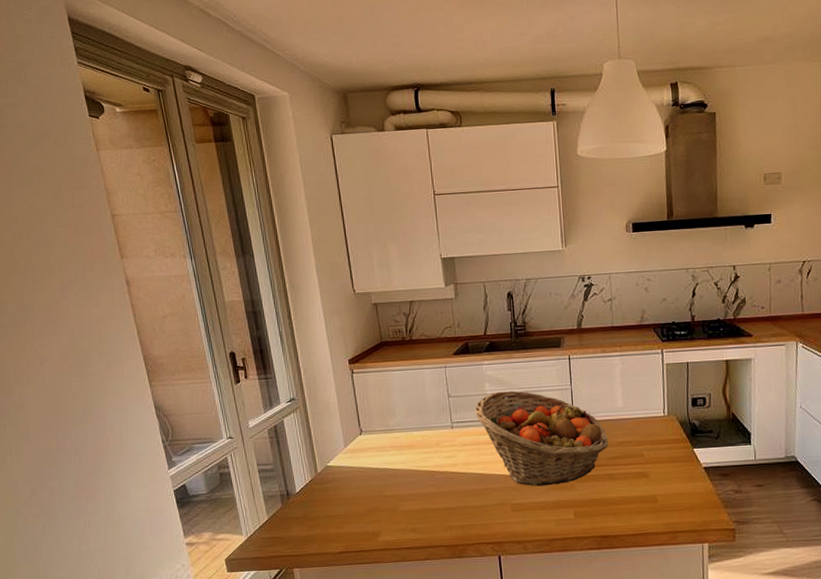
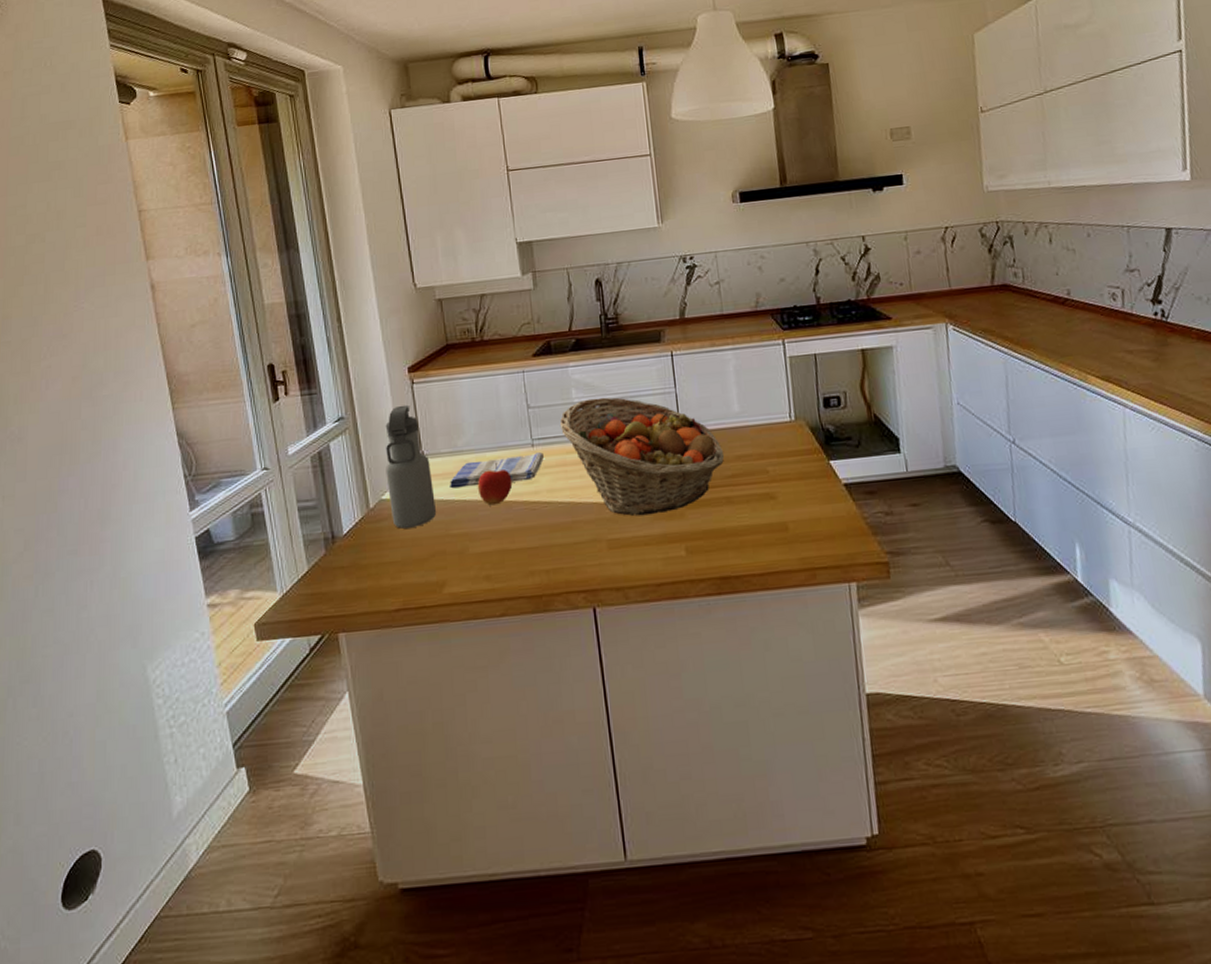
water bottle: none [330,390,373,490] -> present [385,404,437,529]
dish towel: none [383,433,461,459] -> present [450,452,544,489]
apple: none [407,439,435,474] -> present [478,462,513,506]

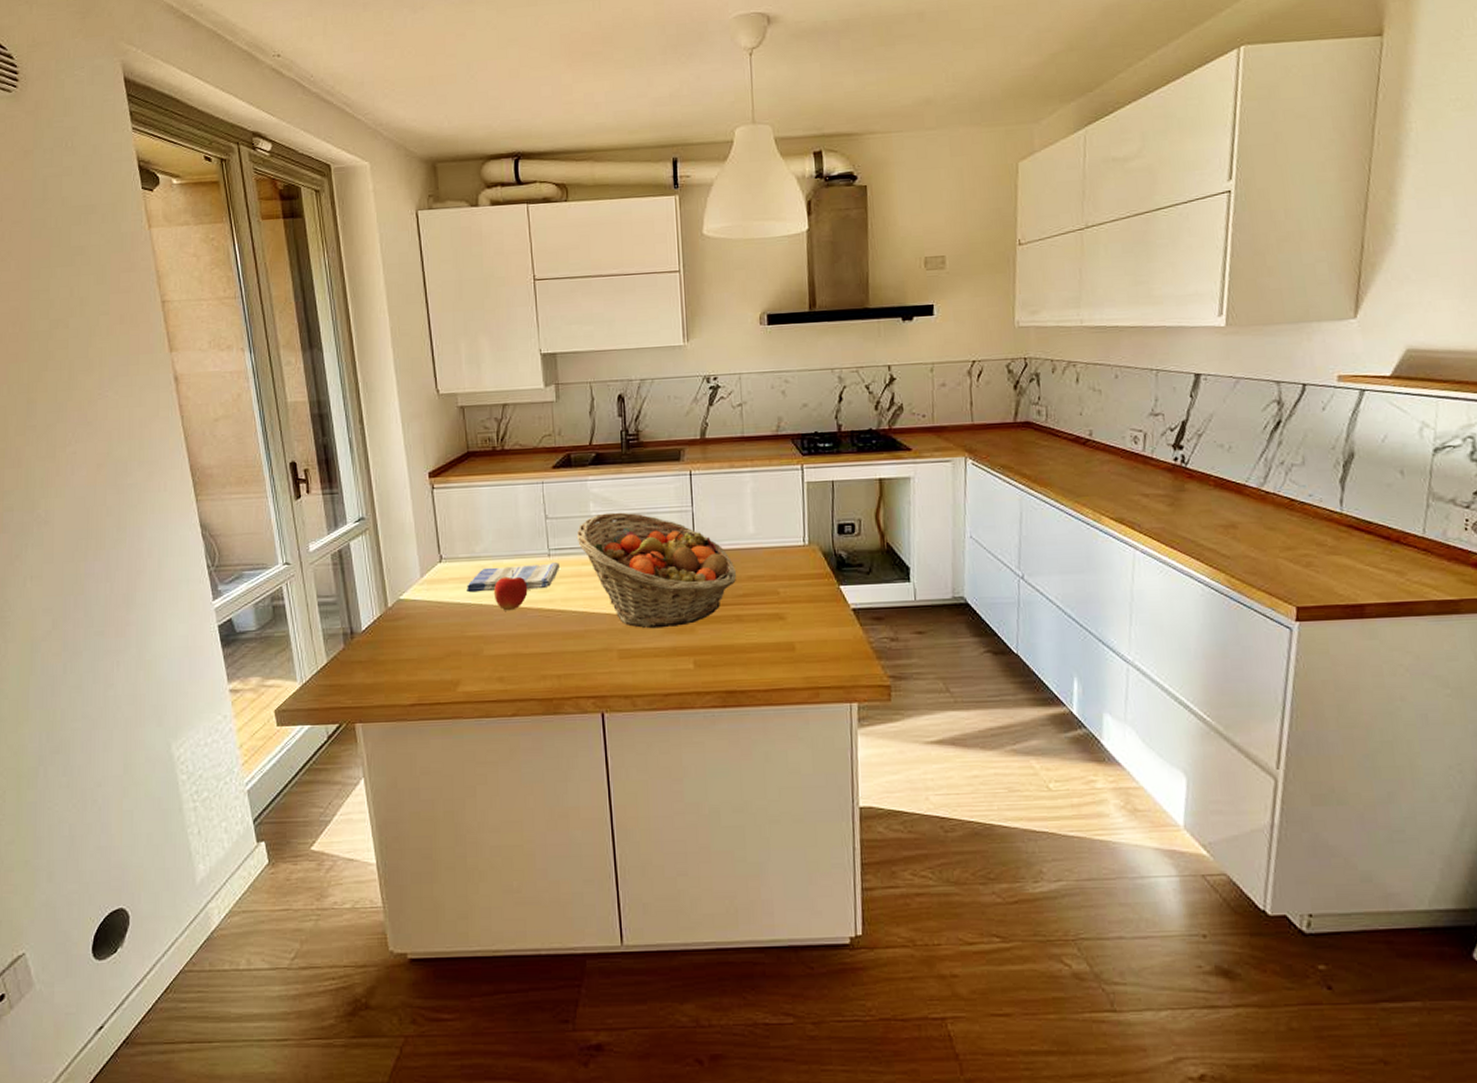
water bottle: present [385,404,437,529] -> none [404,509,453,628]

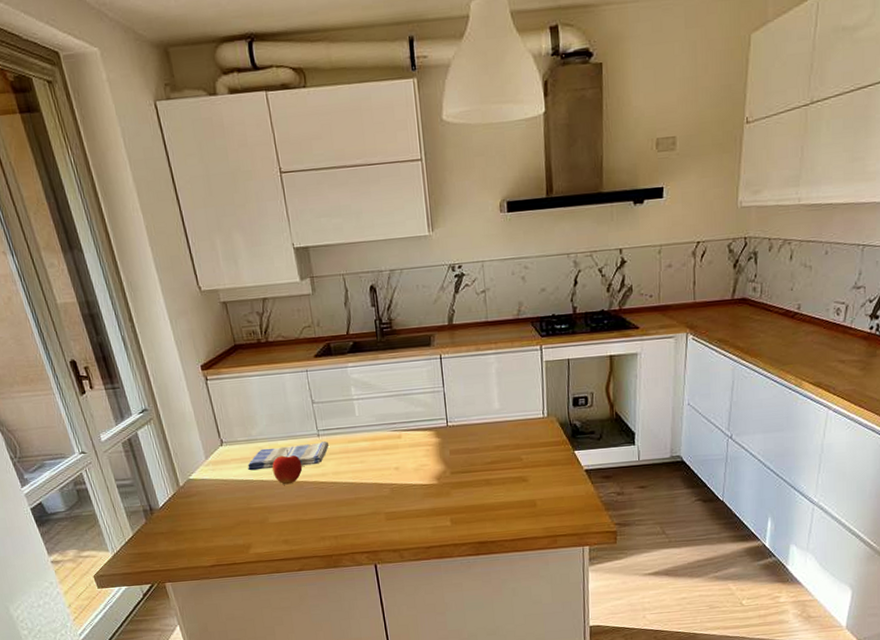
fruit basket: present [576,512,736,629] -> none [341,394,485,495]

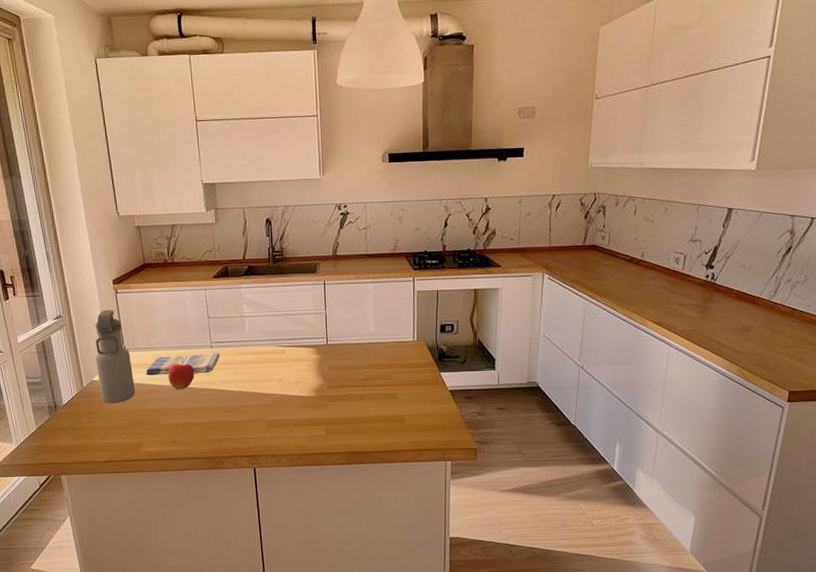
water bottle: none [185,399,239,503] -> present [95,309,136,403]

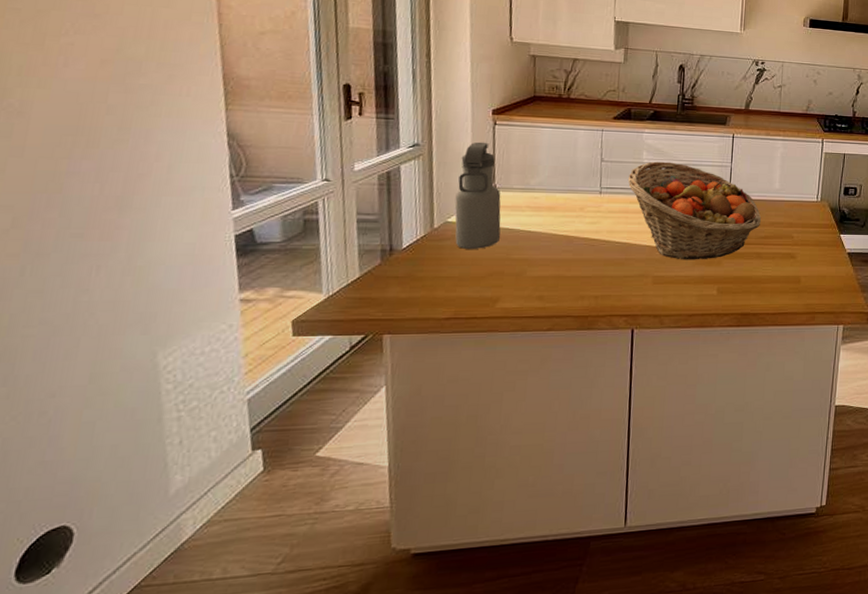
dish towel: present [146,353,220,376] -> none [517,199,609,221]
apple: present [168,358,195,390] -> none [544,202,577,238]
fruit basket: none [233,313,359,405] -> present [627,161,761,260]

